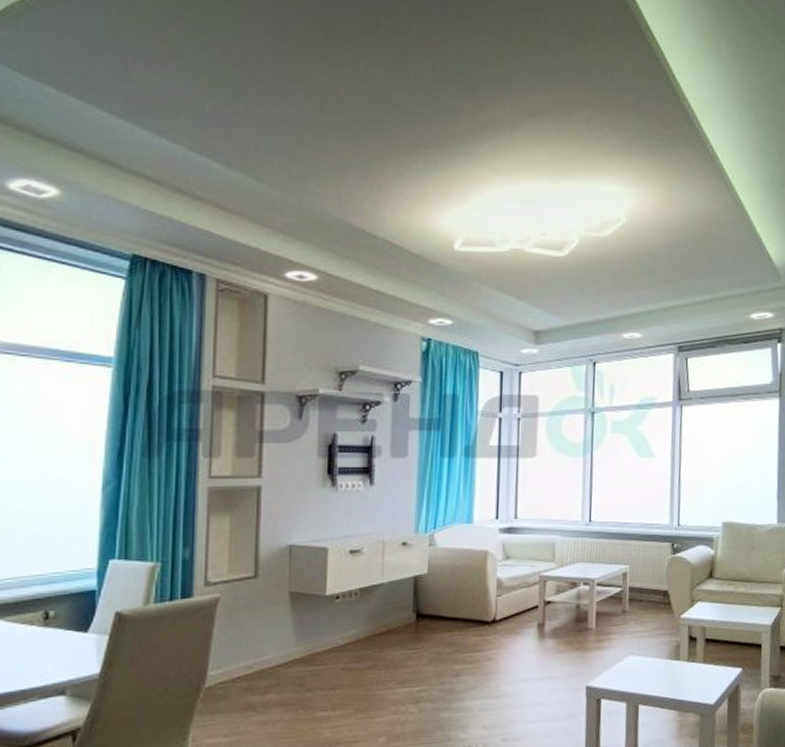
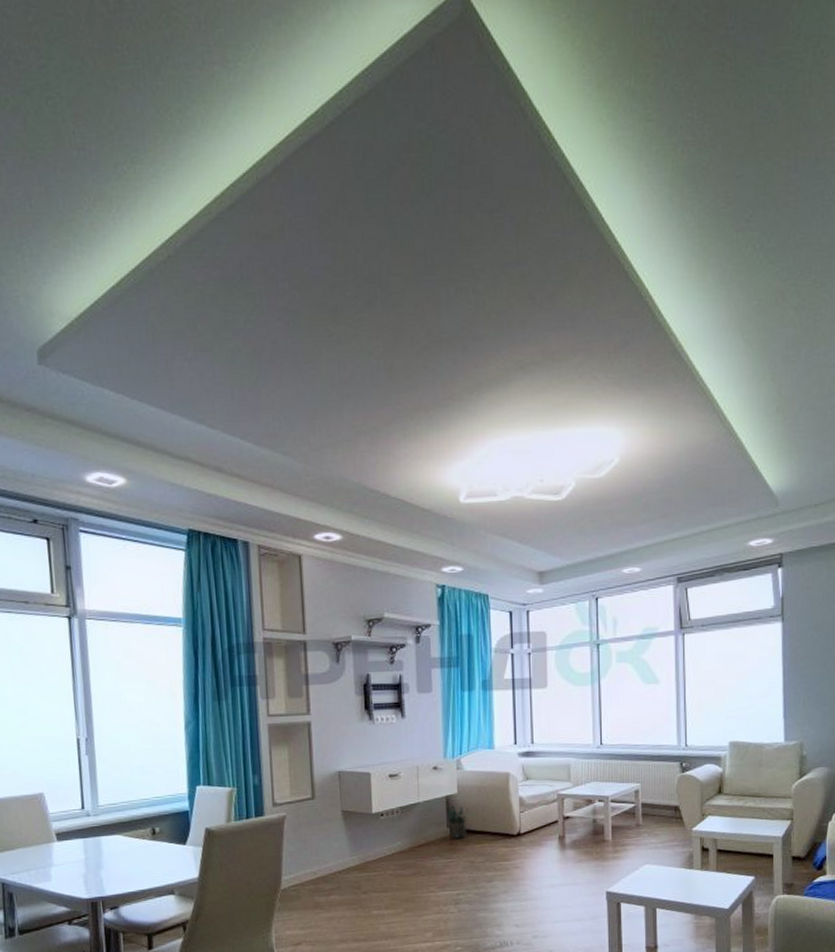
potted plant: none [412,582,439,627] -> present [445,801,469,839]

